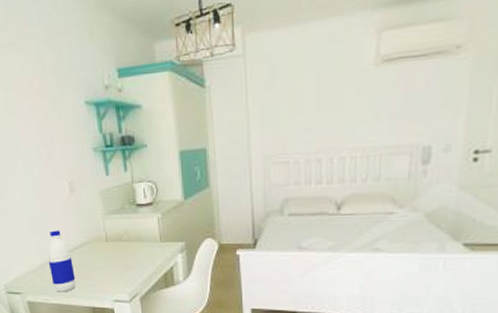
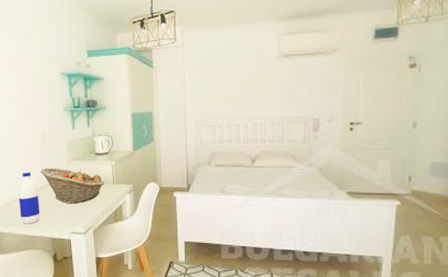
fruit basket: none [71,224,151,268] -> present [40,168,105,204]

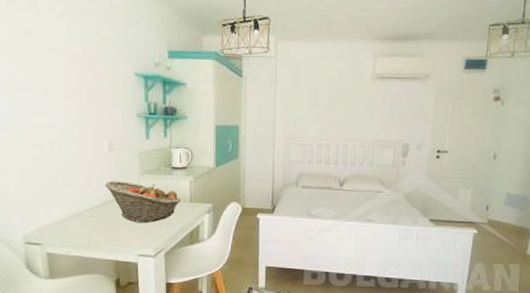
water bottle: present [18,172,40,224] -> none [76,184,102,245]

